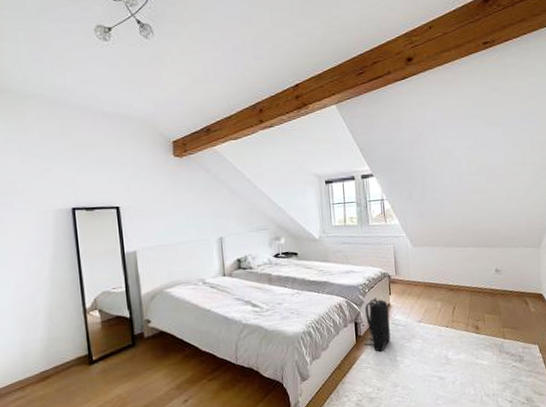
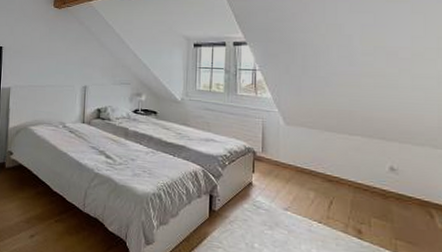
backpack: present [364,298,390,352] -> none [218,173,250,233]

